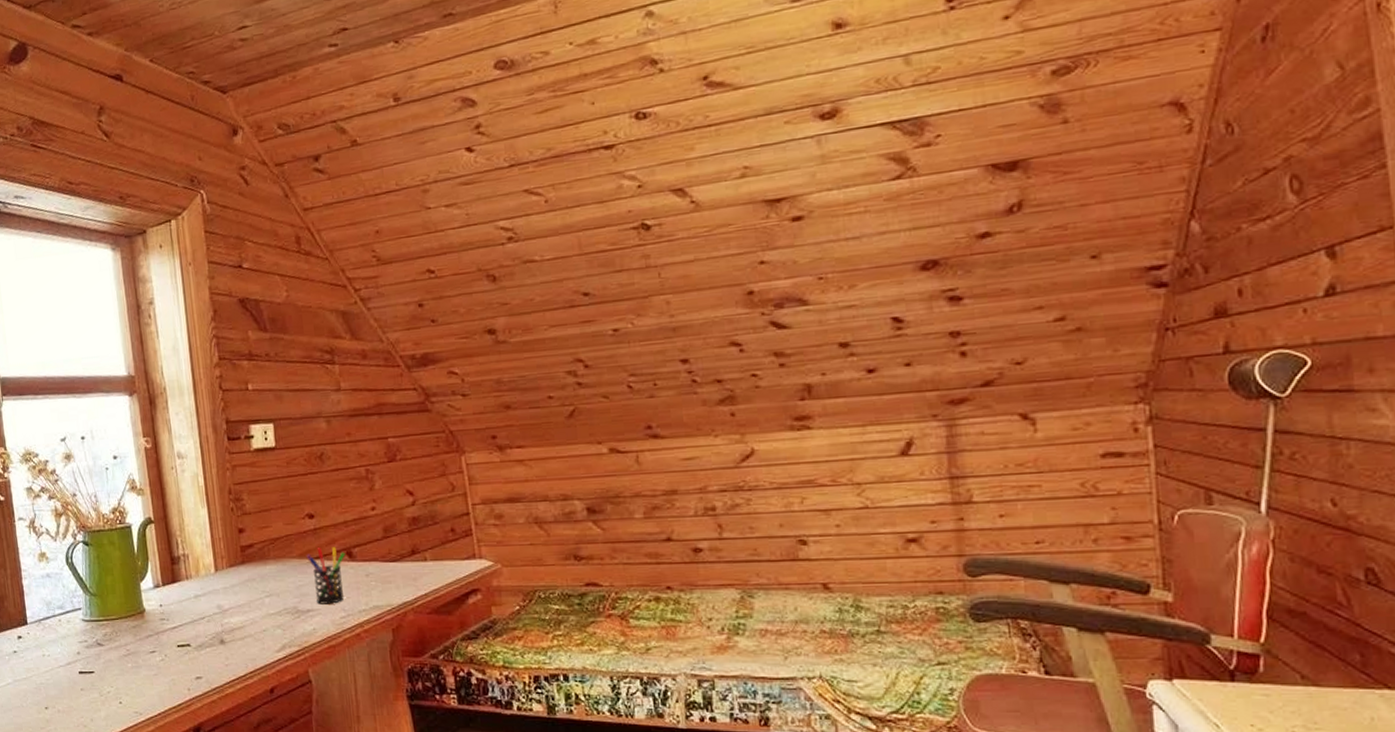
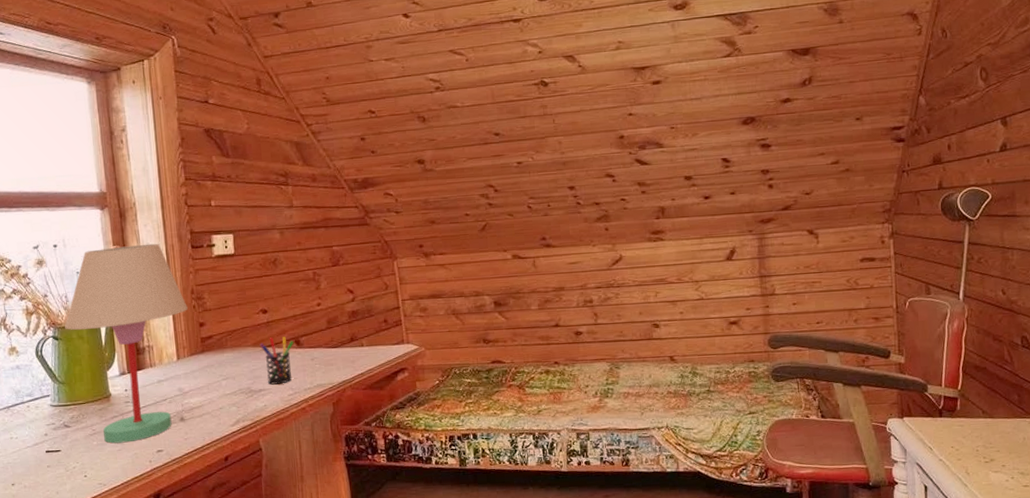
table lamp: none [95,434,225,667] -> present [65,243,188,444]

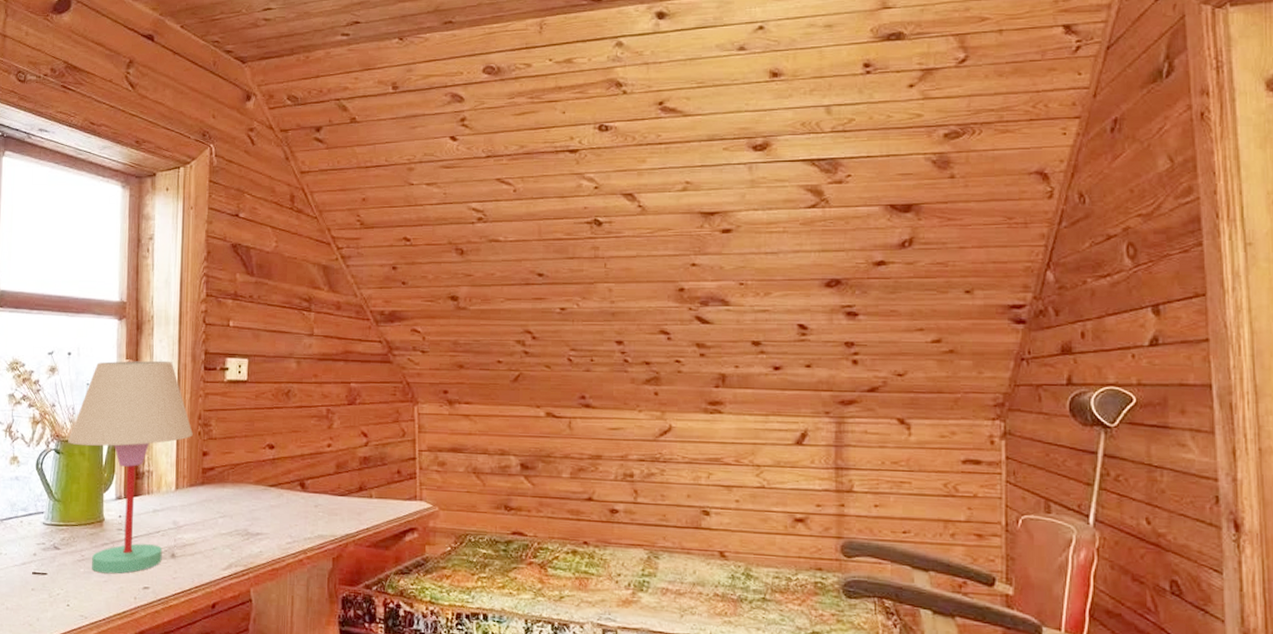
pen holder: present [259,337,294,385] -> none [262,476,299,530]

